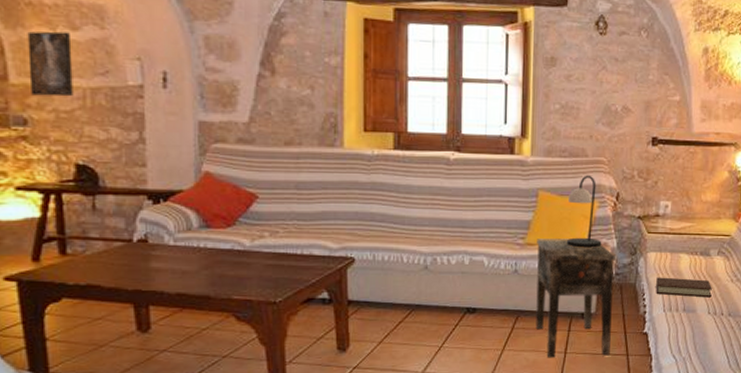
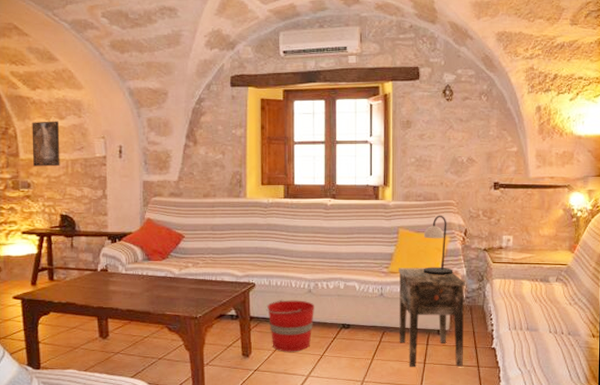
bucket: none [368,277,432,344] -> present [265,299,314,352]
book: present [656,277,712,298] -> none [501,300,552,319]

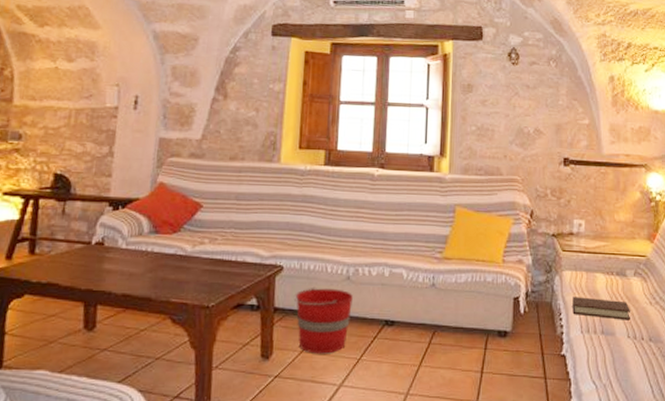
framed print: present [32,121,60,167] -> none [29,62,67,116]
side table: present [399,268,466,367] -> none [452,253,532,378]
table lamp: present [423,215,453,275] -> none [482,192,517,264]
book: none [501,300,552,319] -> present [572,296,630,320]

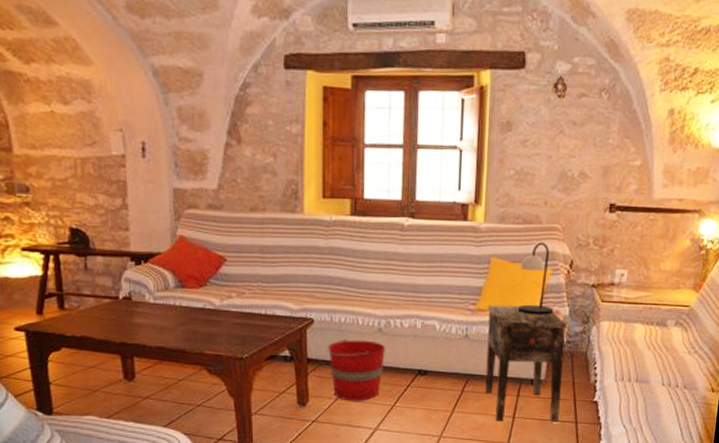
side table: none [452,253,532,378] -> present [485,305,568,422]
table lamp: none [482,192,517,264] -> present [517,242,554,315]
book: present [572,296,630,320] -> none [608,346,667,369]

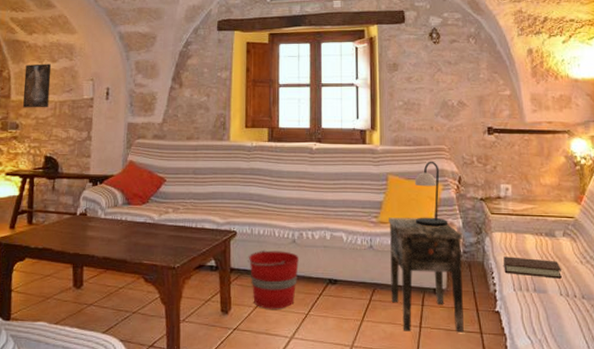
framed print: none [27,106,67,167] -> present [23,64,51,108]
book: none [608,346,667,369] -> present [503,256,562,279]

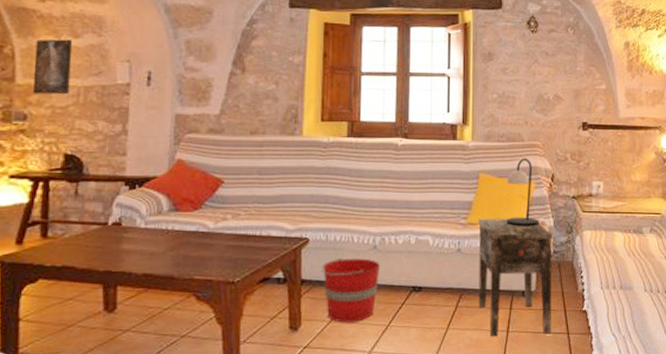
book: present [503,256,562,279] -> none [593,255,647,275]

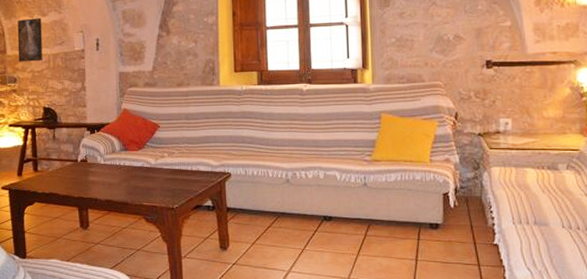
bucket: present [320,257,380,323] -> none [242,189,293,245]
side table: present [478,218,554,337] -> none [382,155,461,265]
table lamp: present [506,158,540,227] -> none [409,97,444,163]

